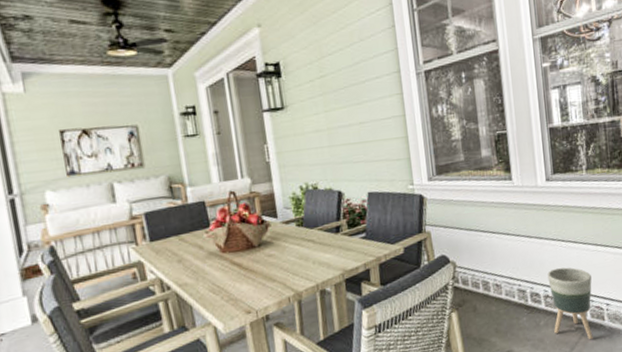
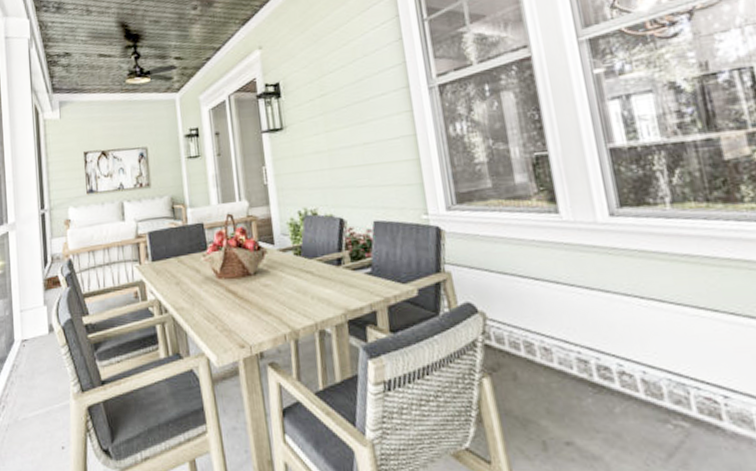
planter: present [547,267,593,340] -> none [621,334,705,447]

